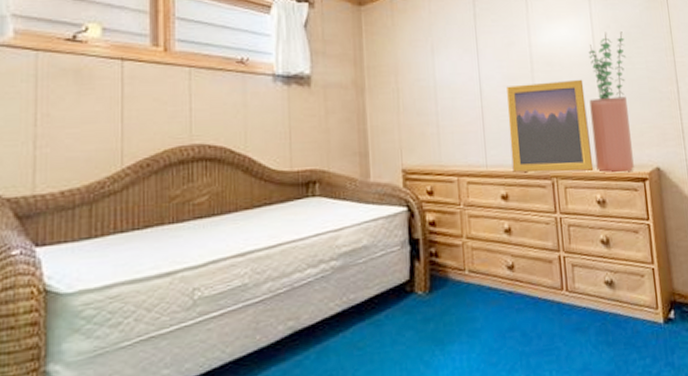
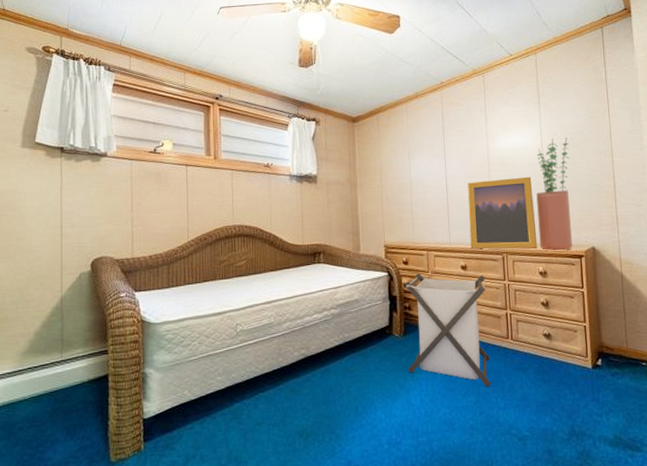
laundry basket: none [430,207,544,358] -> present [405,273,491,387]

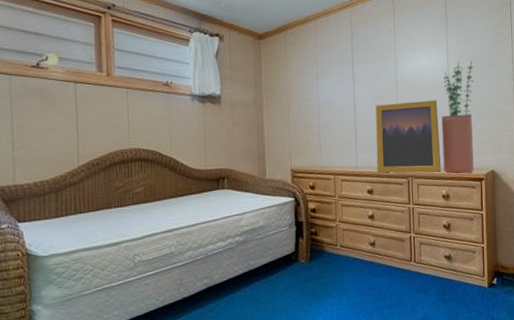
laundry basket: present [405,273,491,387] -> none [311,198,394,310]

